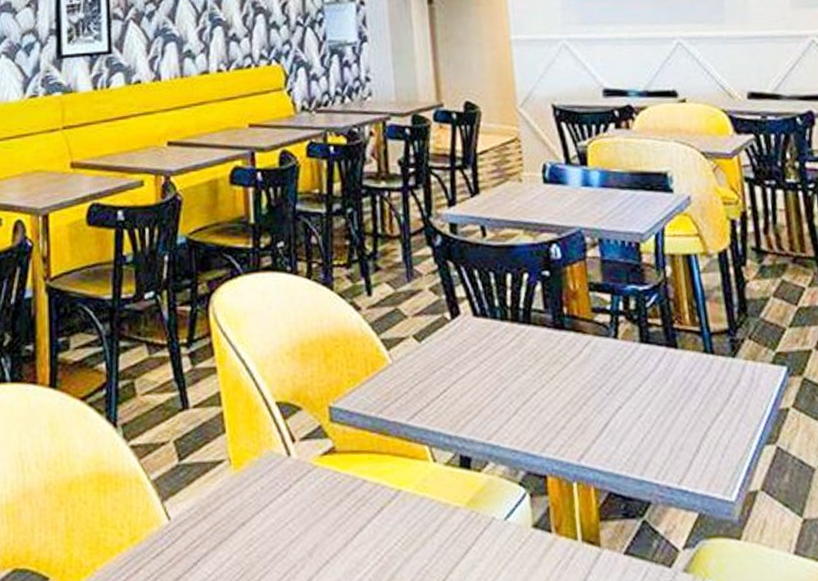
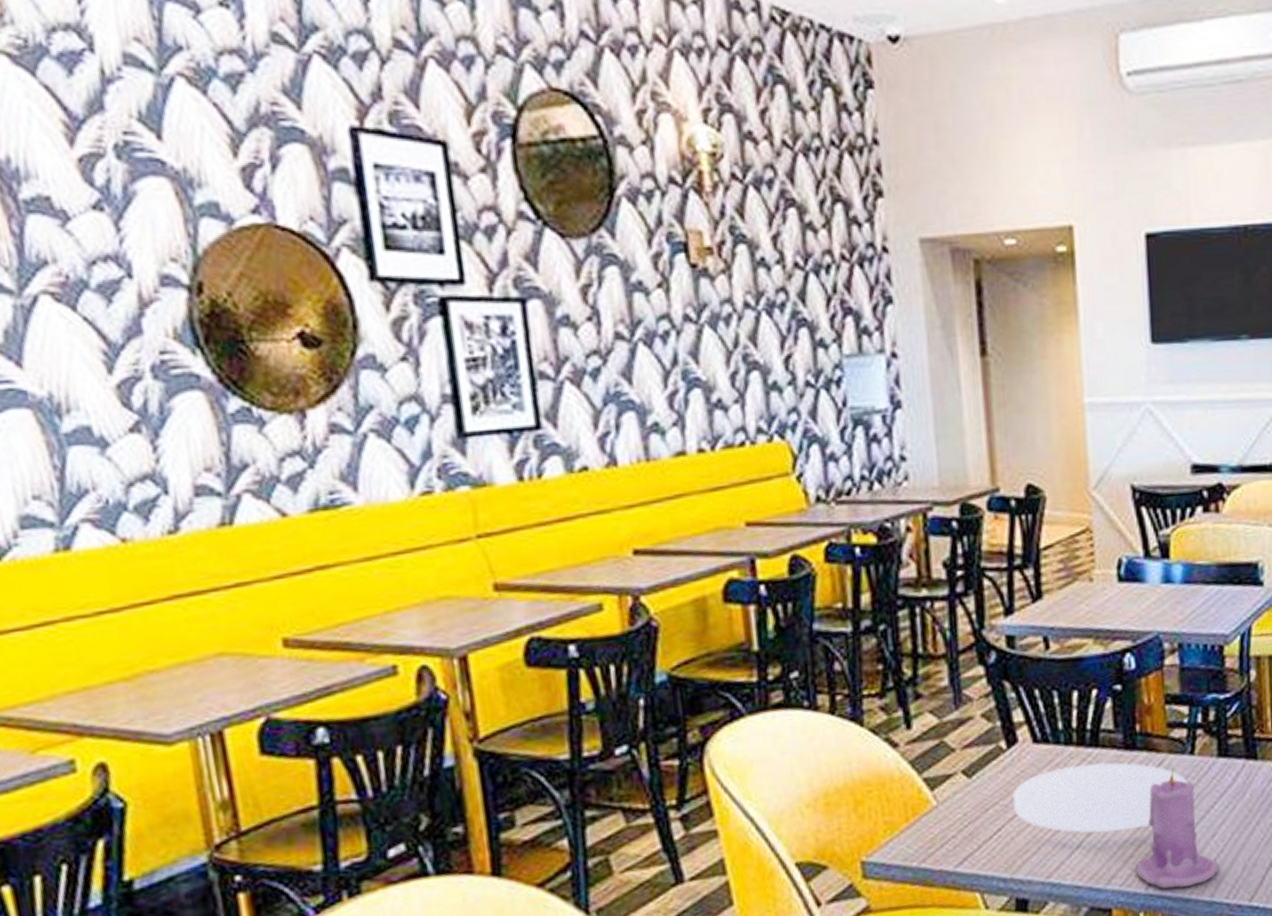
plate: none [456,339,612,403] -> present [1013,763,1187,833]
candle: none [567,349,648,463] -> present [1135,768,1220,889]

